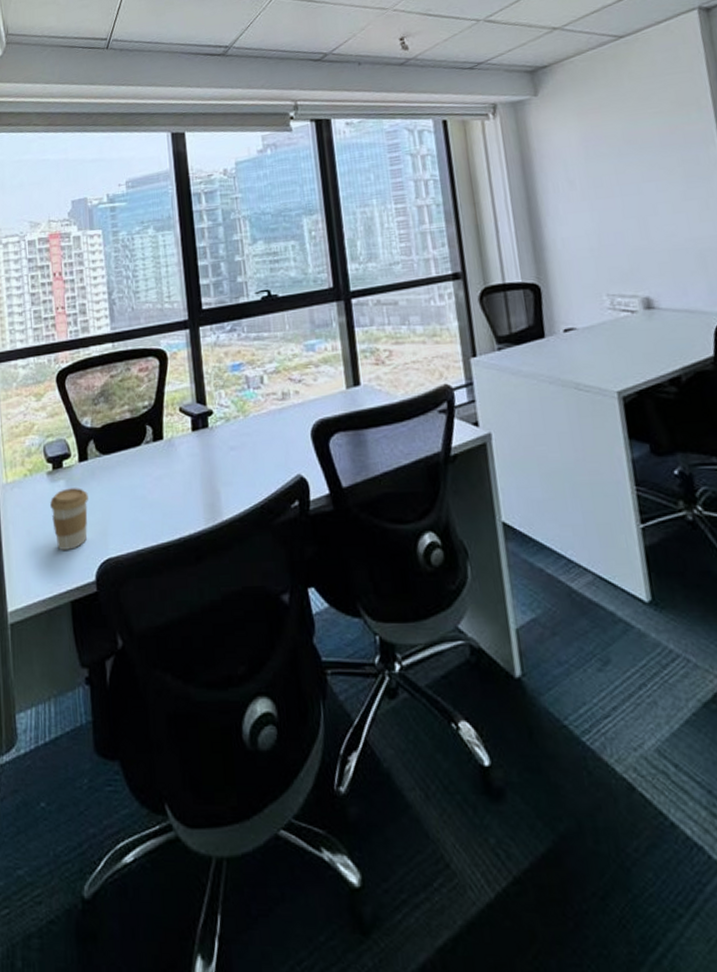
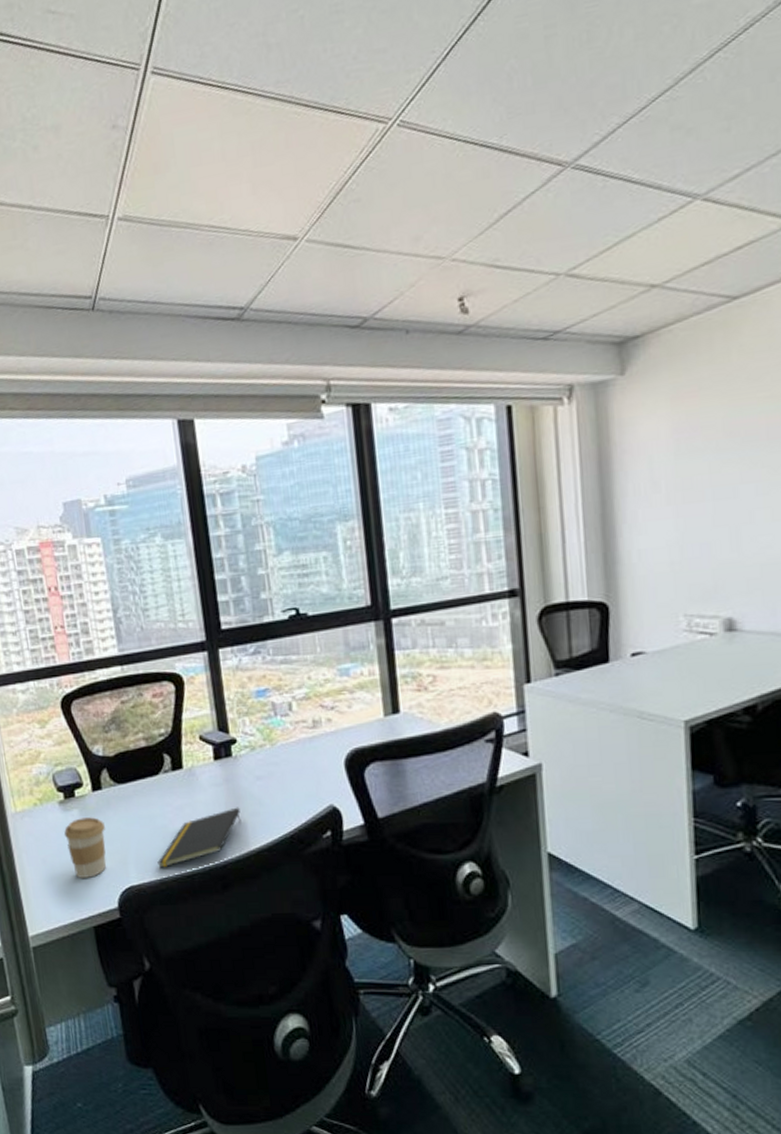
notepad: none [135,477,215,540] -> present [157,807,241,868]

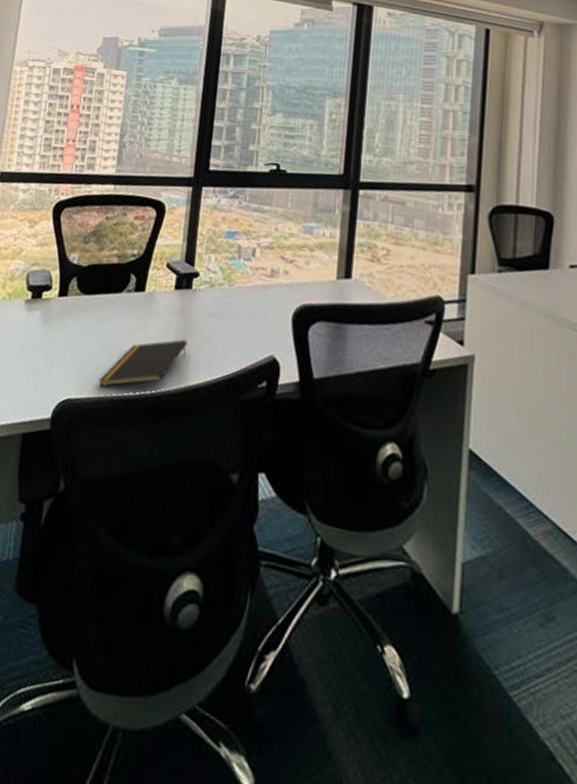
coffee cup: present [64,817,106,878] -> none [20,320,61,382]

